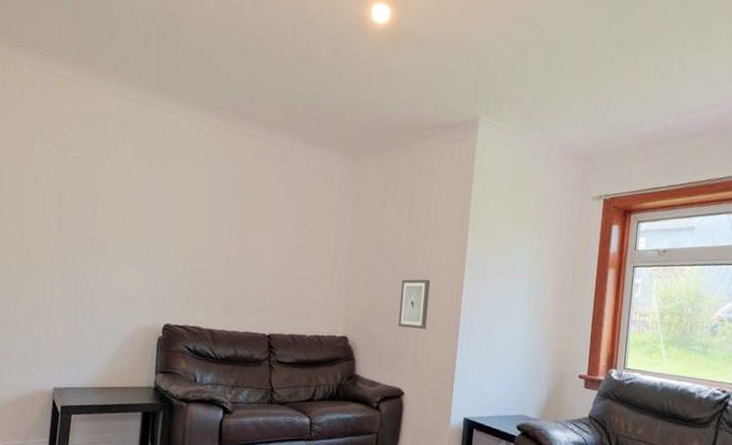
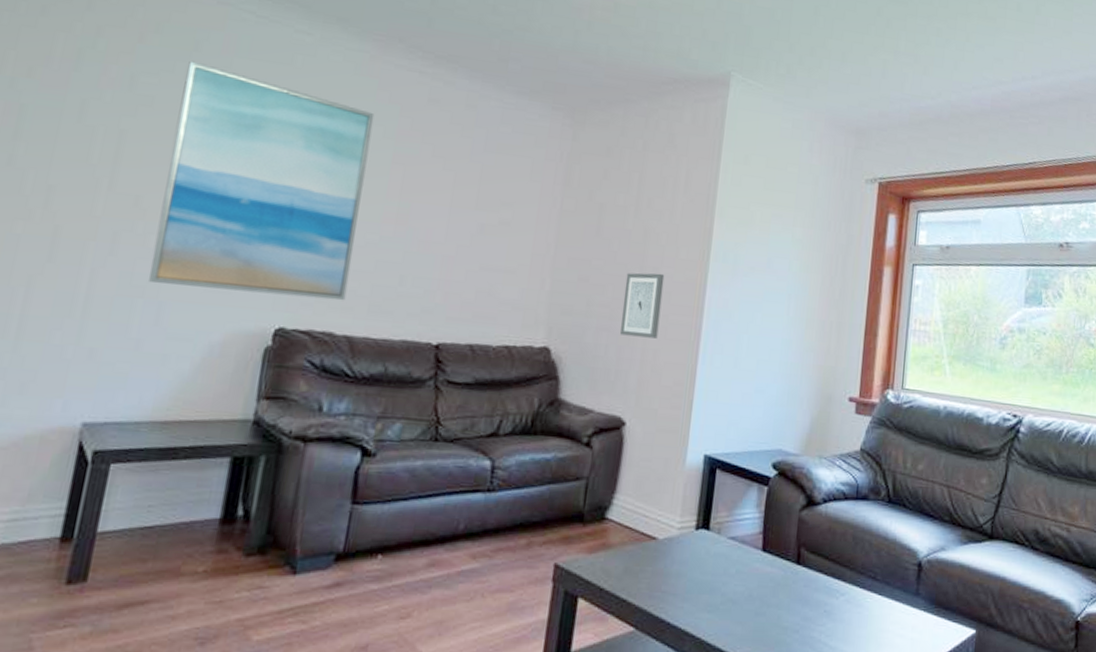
wall art: none [84,138,219,305] -> present [148,60,375,301]

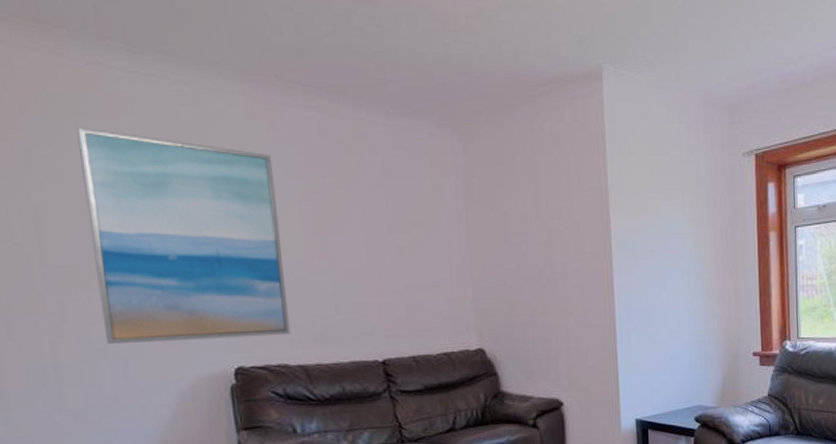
wall art: present [620,272,665,339] -> none [539,268,578,328]

